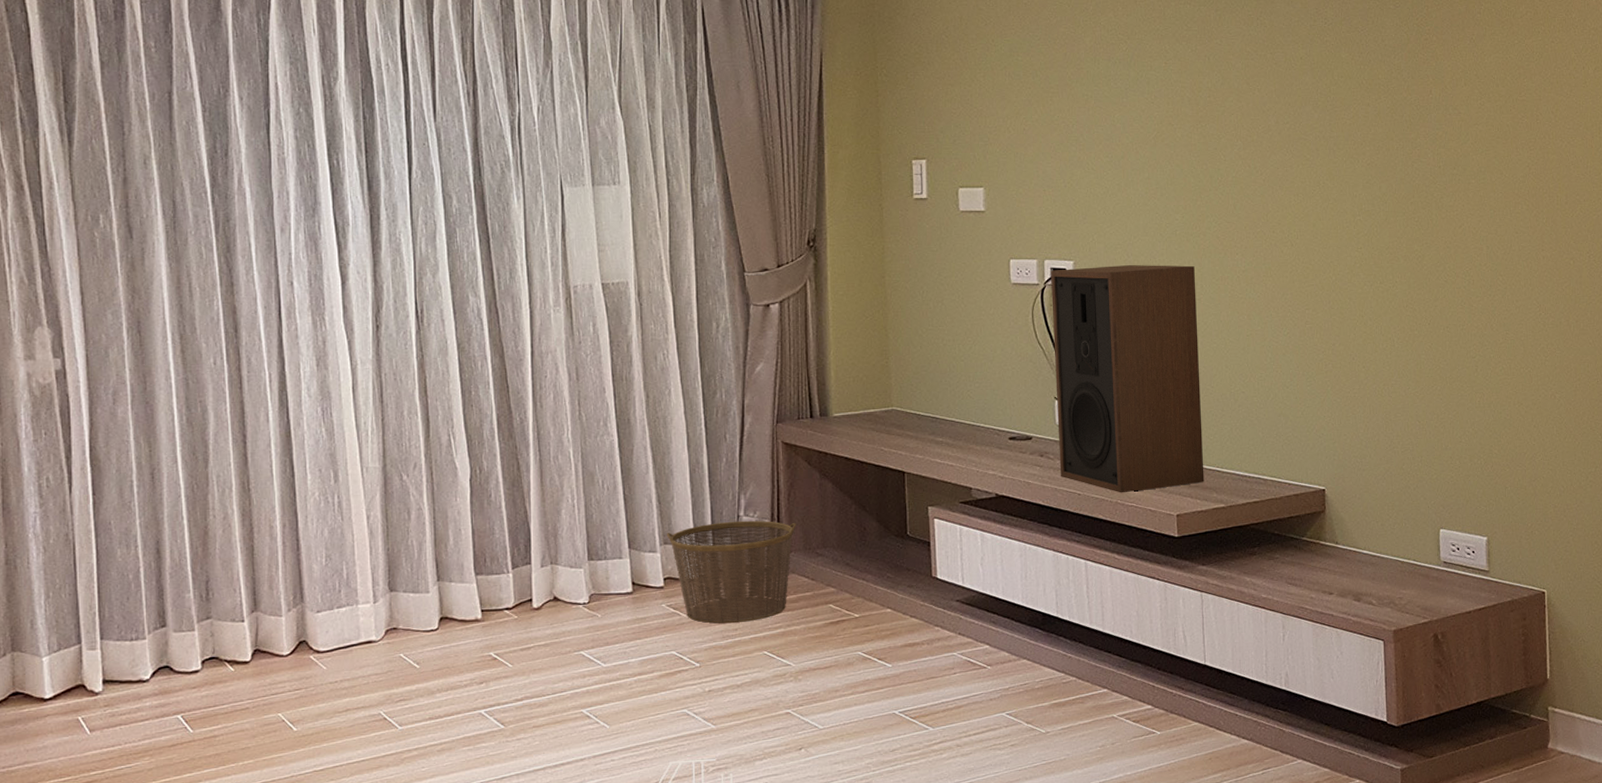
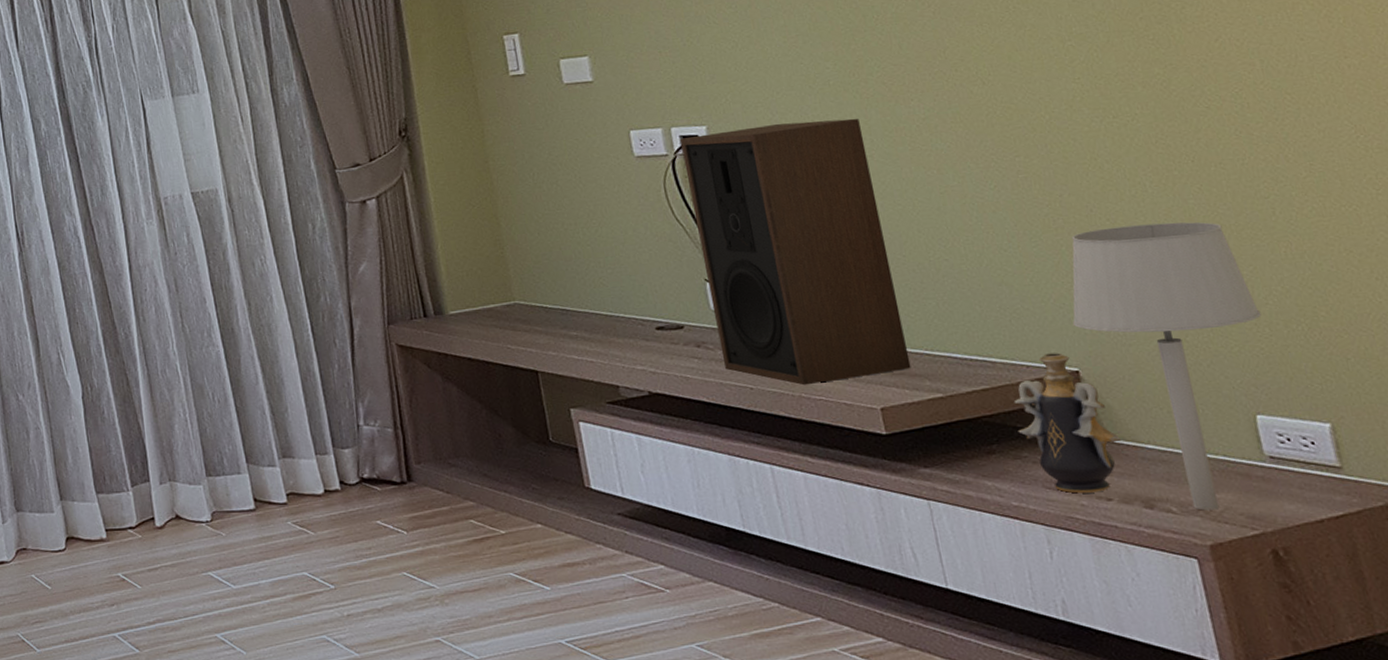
basket: present [666,520,796,623] -> none [283,429,423,542]
decorative vase: none [1274,474,1346,588] -> present [1013,353,1121,494]
table lamp: none [1327,372,1456,603] -> present [1071,221,1261,511]

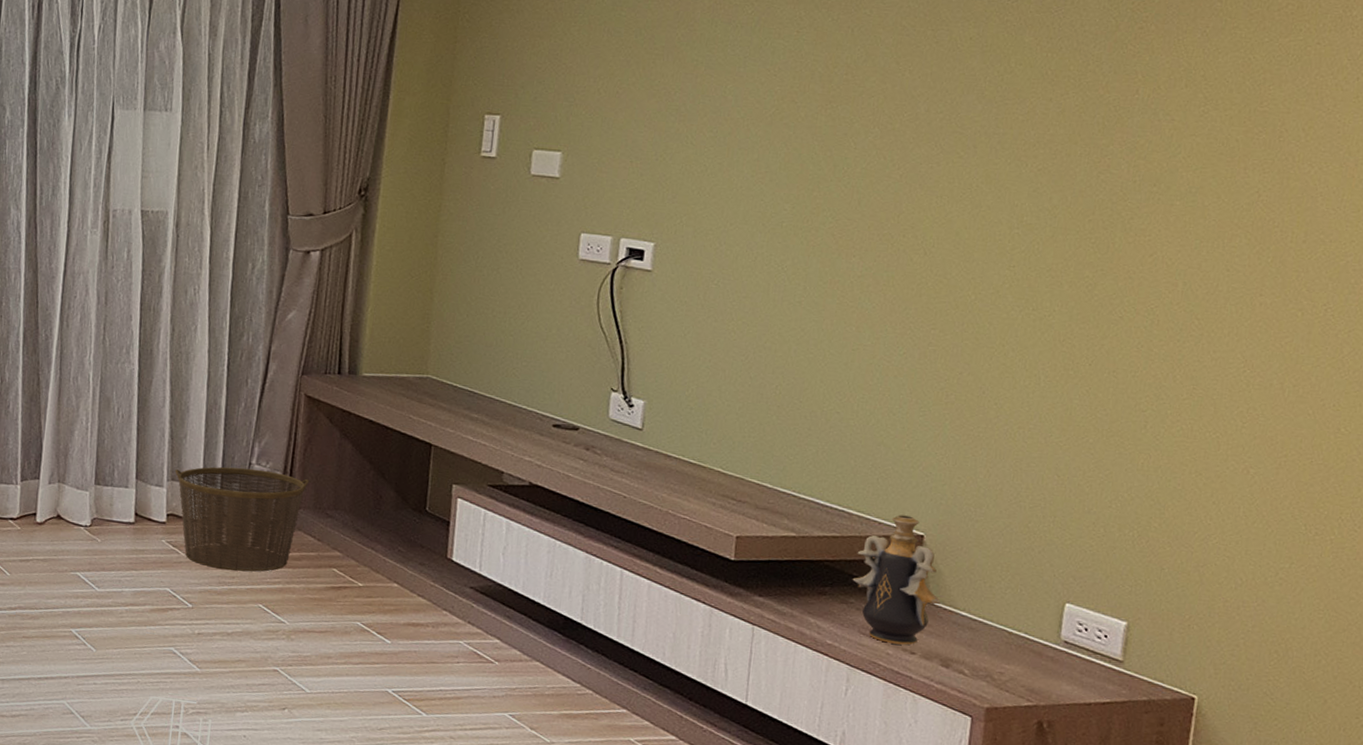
basket: none [283,429,423,542] -> present [174,466,309,572]
speaker: present [680,118,912,386] -> none [606,250,799,506]
table lamp: present [1071,221,1261,511] -> none [933,410,1102,679]

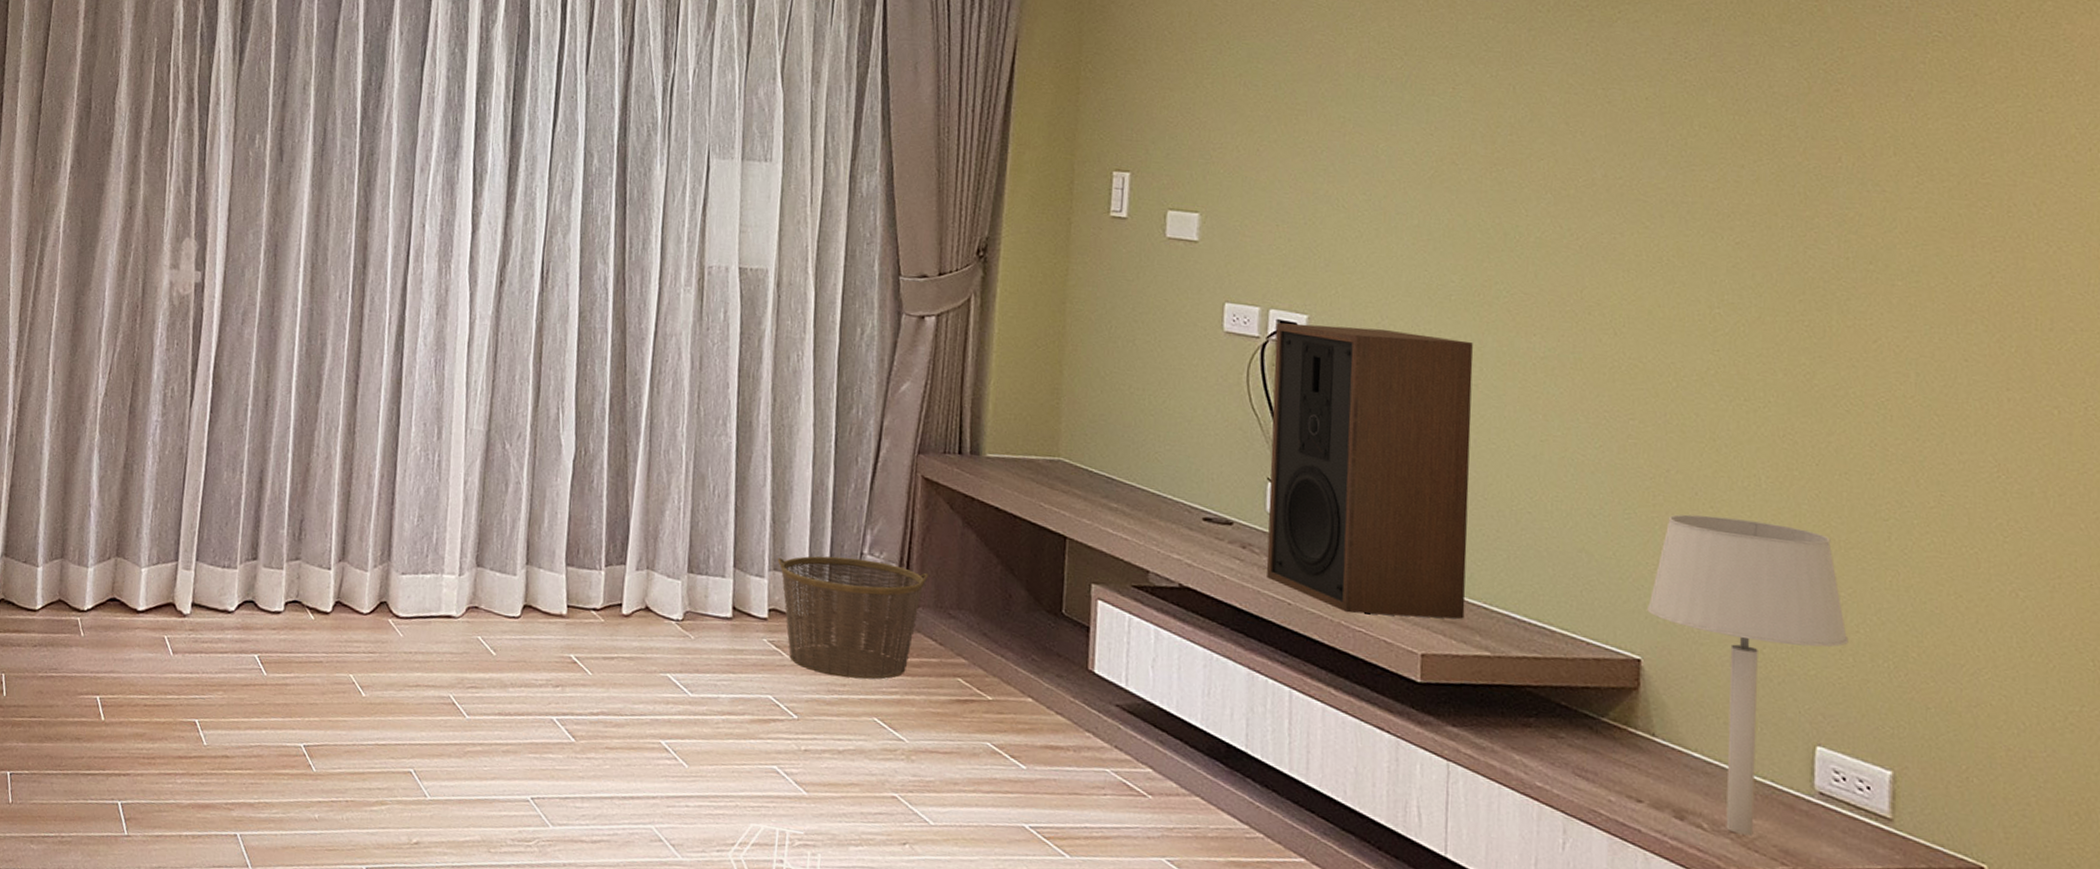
speaker: none [606,250,799,506] -> present [1266,322,1473,619]
decorative vase: present [852,514,941,646] -> none [1560,634,1667,792]
table lamp: none [933,410,1102,679] -> present [1647,514,1849,836]

